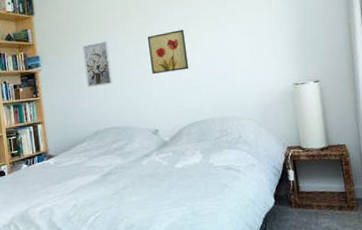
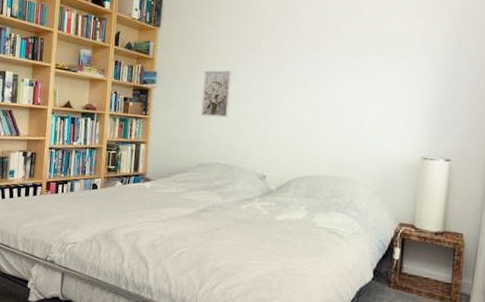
wall art: present [148,29,189,74] -> none [272,74,316,119]

